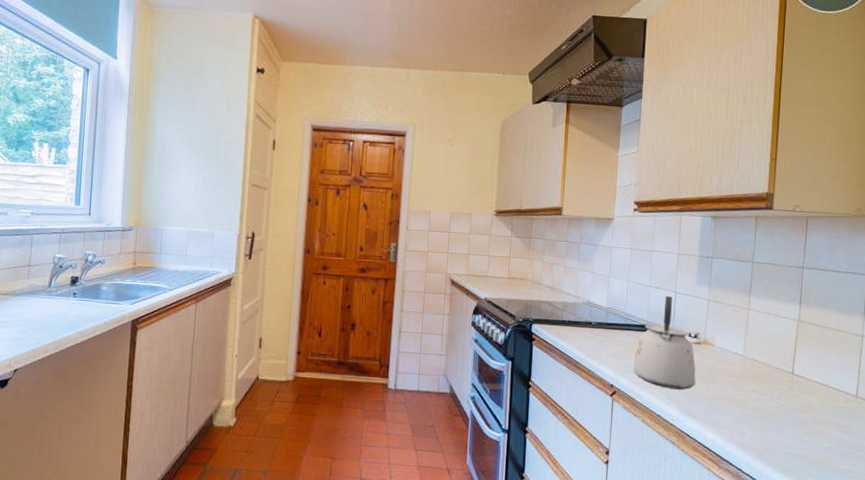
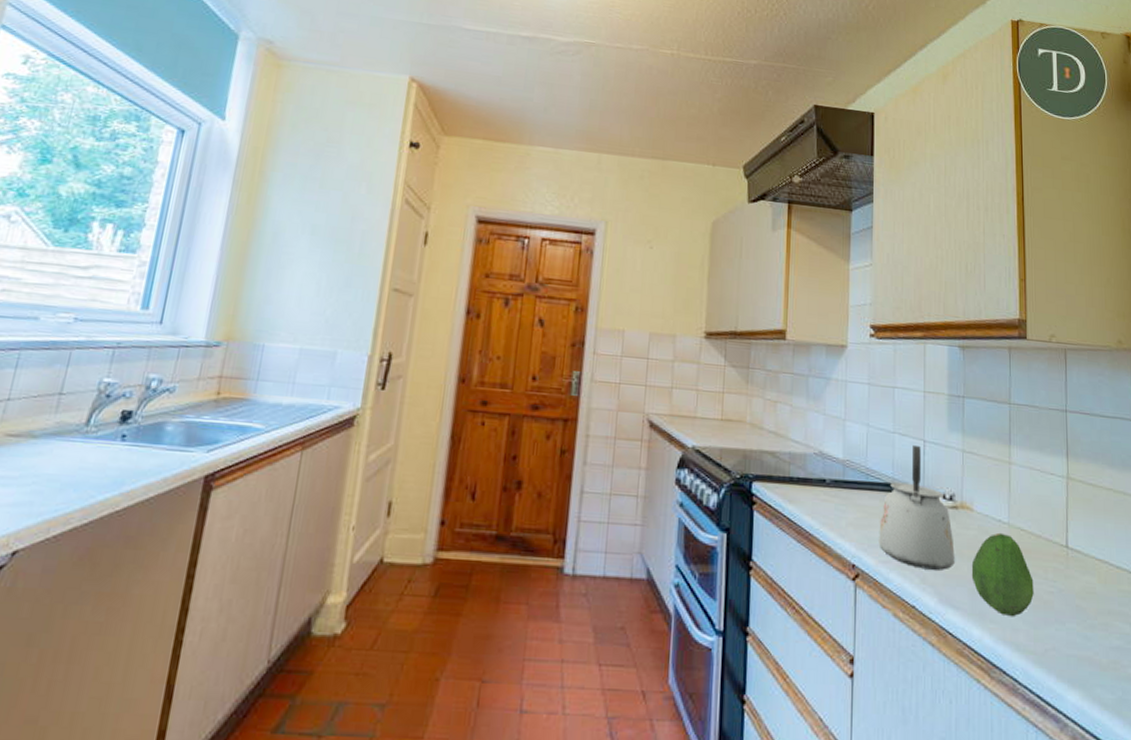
fruit: none [708,362,761,425] -> present [971,532,1034,617]

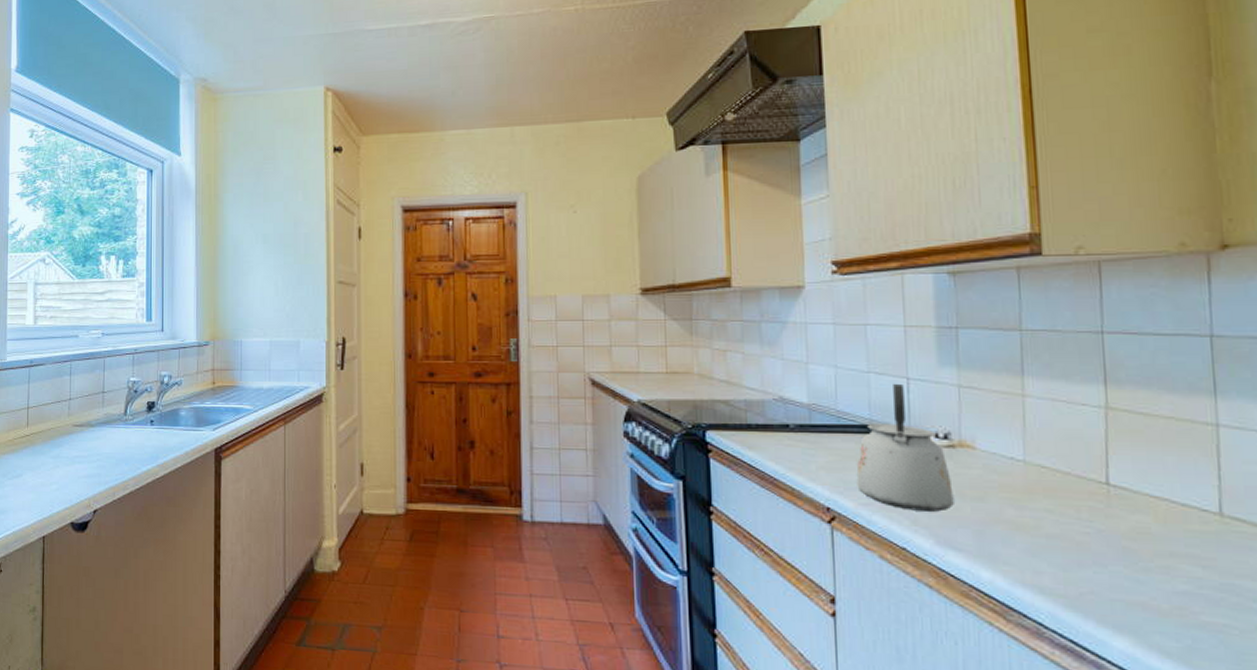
fruit: present [971,532,1034,617] -> none [976,471,1062,559]

